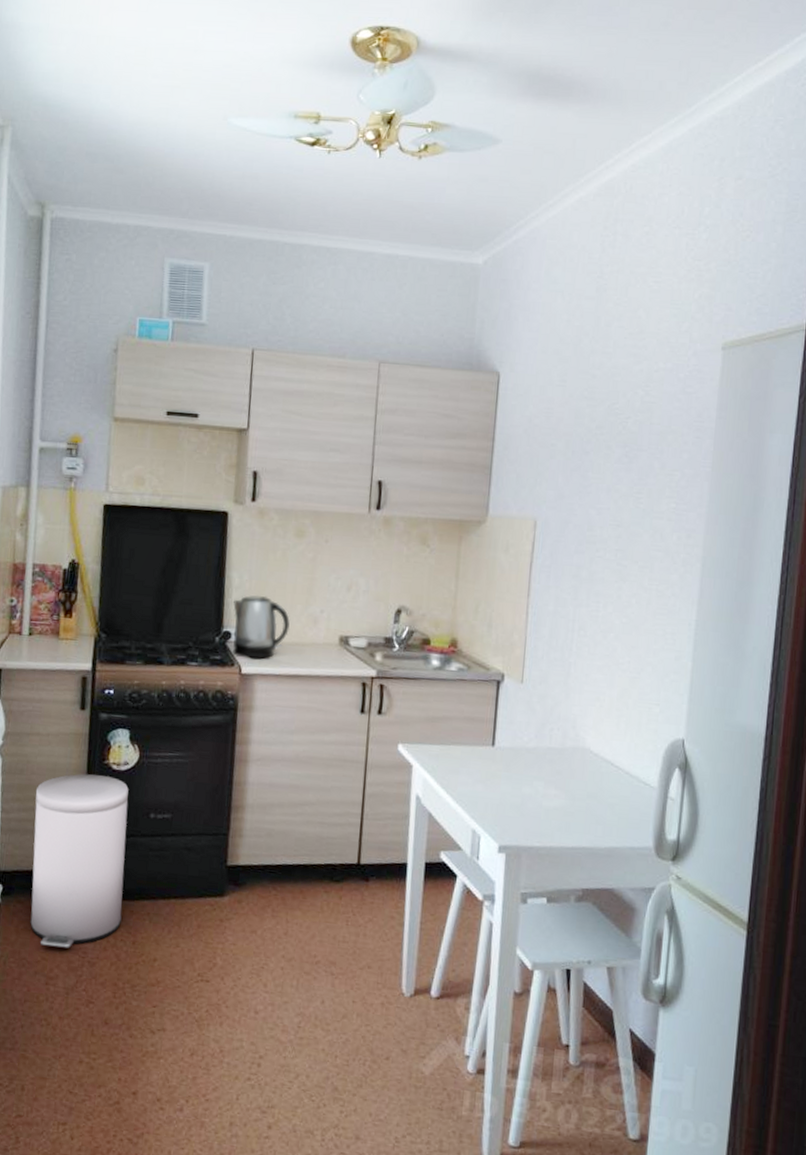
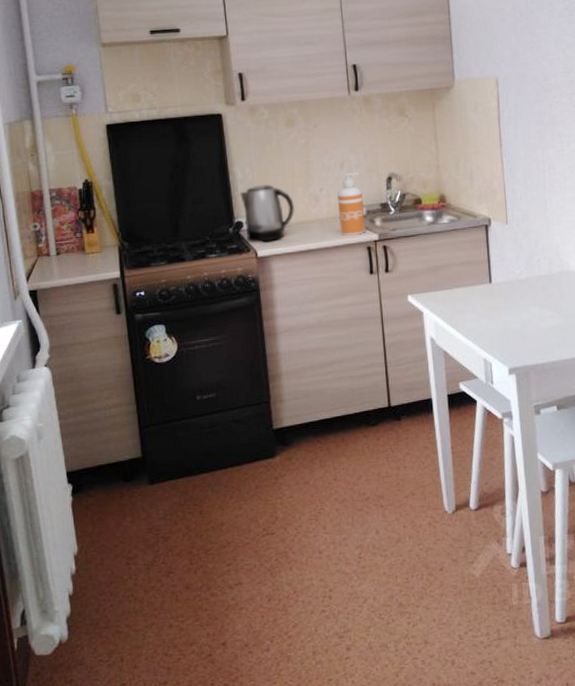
pedal bin: present [30,773,129,949] -> none [87,369,186,532]
soap dispenser: none [335,597,366,668] -> present [336,172,366,236]

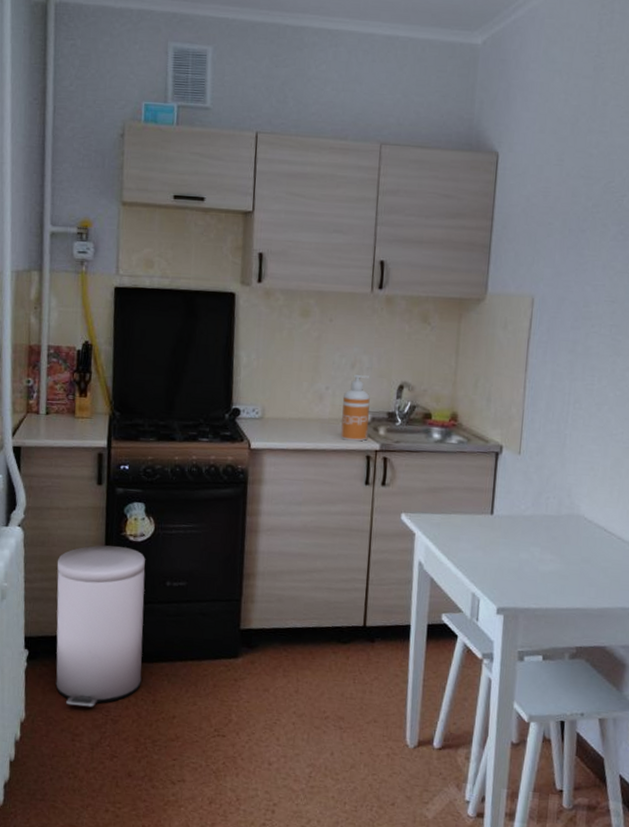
pedal bin: none [87,369,186,532] -> present [56,545,145,708]
kettle: present [240,184,294,243] -> none [242,373,296,435]

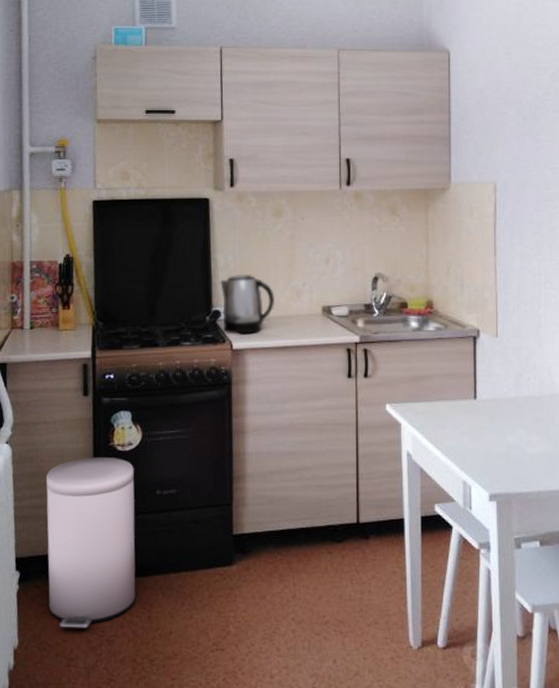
kettle: none [242,373,296,435] -> present [220,274,274,335]
soap dispenser: present [341,374,370,442] -> none [319,268,347,335]

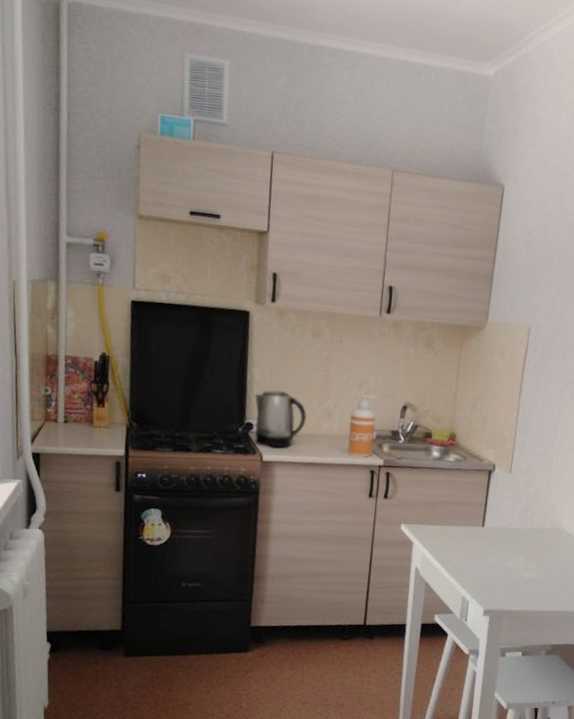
pedal bin: present [46,457,136,630] -> none [77,548,162,696]
soap dispenser: none [319,268,347,335] -> present [347,394,376,457]

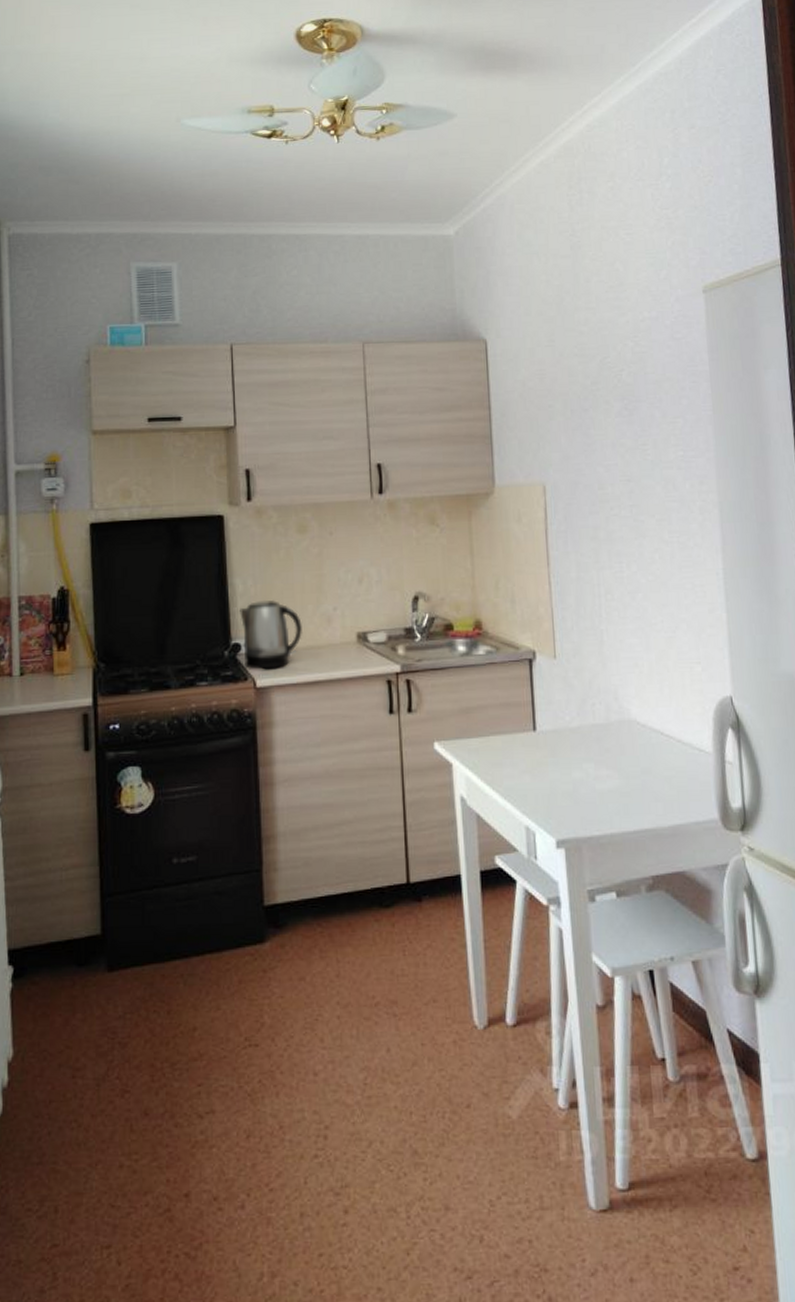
soap dispenser: present [347,394,376,457] -> none [353,589,386,665]

